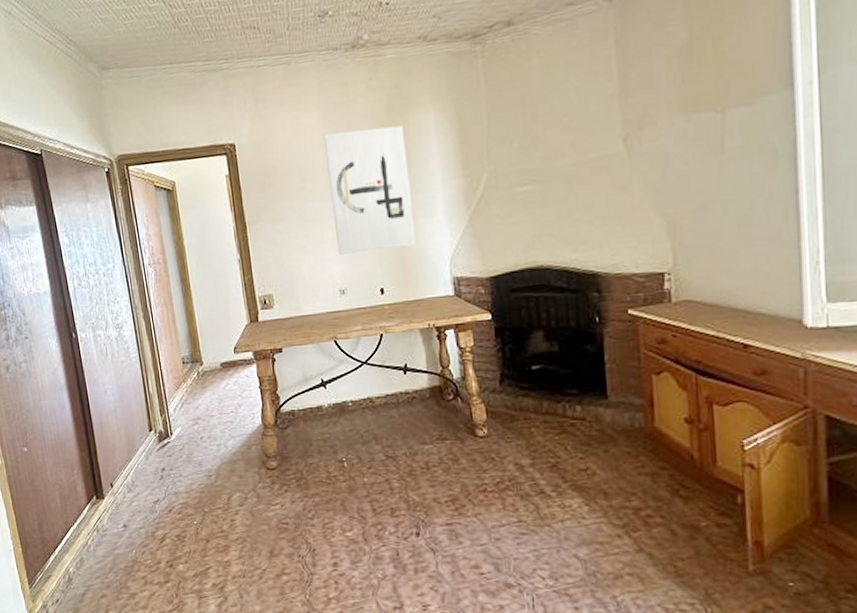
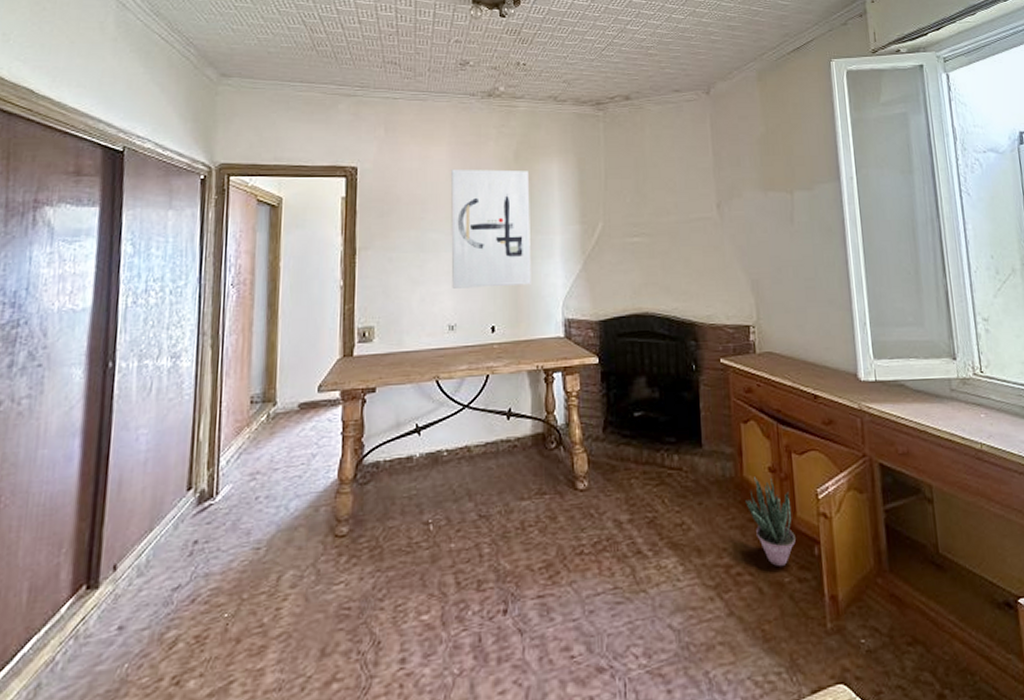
potted plant: none [657,427,715,512] -> present [745,477,796,567]

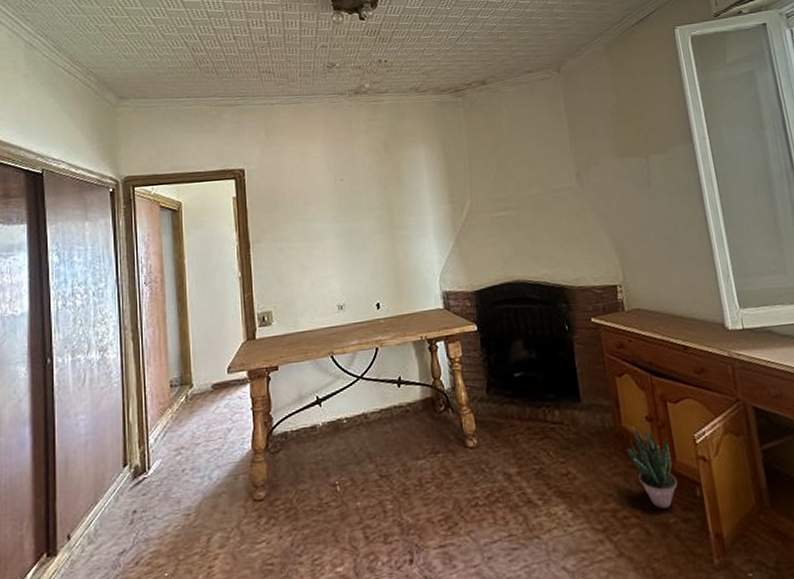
wall art: present [451,168,531,289] -> none [328,158,409,272]

